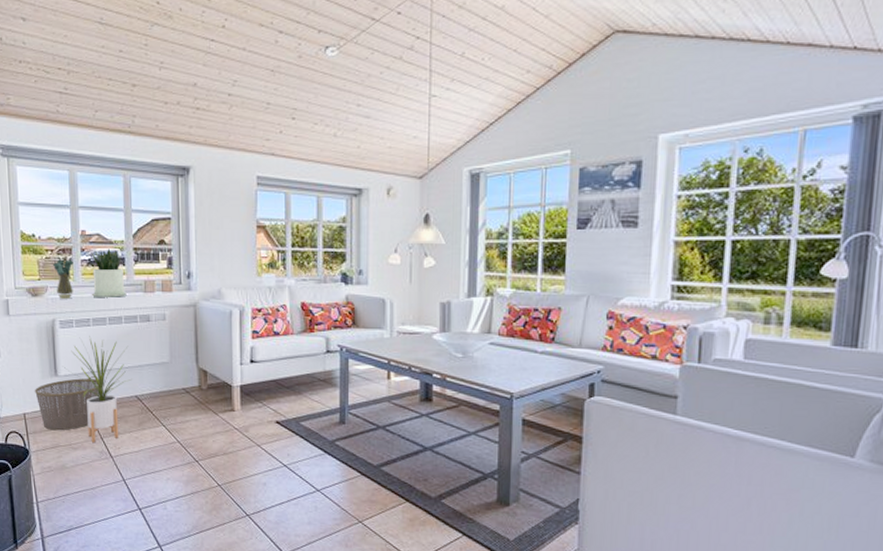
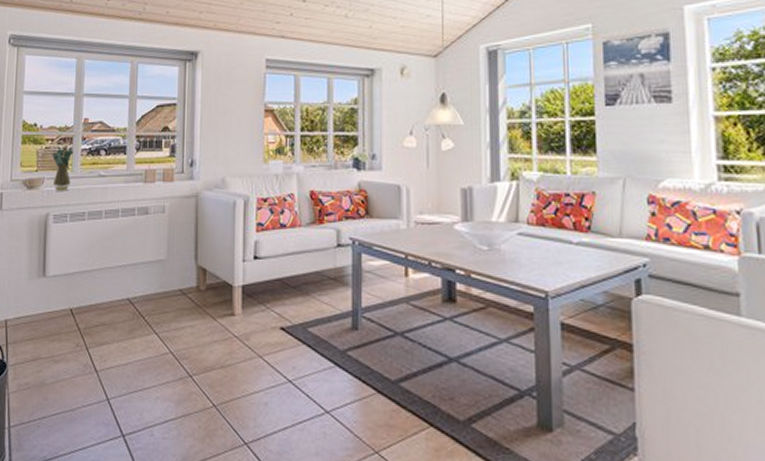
basket: present [34,376,103,431] -> none [19,277,94,340]
house plant: present [64,336,131,443] -> none [54,231,124,355]
planter: present [91,249,128,298] -> none [89,137,127,190]

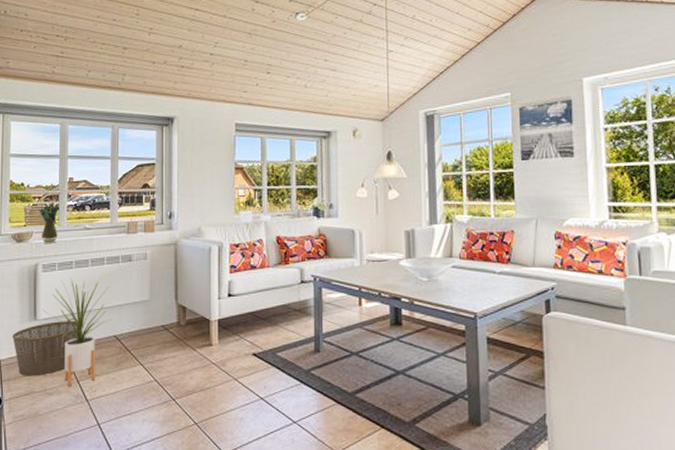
basket: none [19,277,94,340] -> present [11,318,83,376]
house plant: none [54,231,124,355] -> present [44,278,110,387]

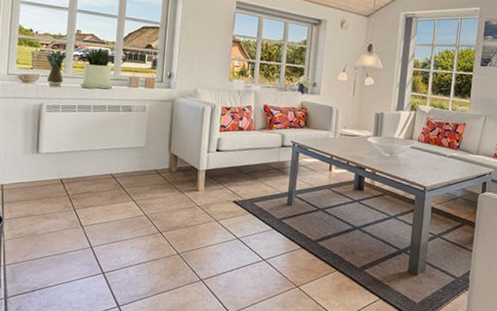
basket: present [11,318,83,376] -> none [14,155,82,202]
house plant: present [44,278,110,387] -> none [46,120,109,214]
planter: none [75,194,111,241] -> present [79,47,114,90]

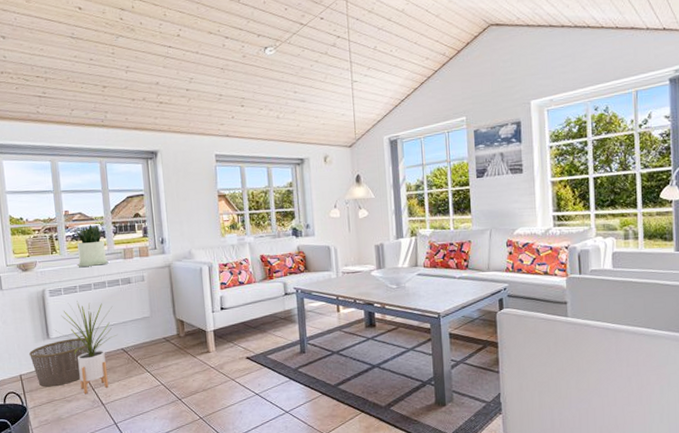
basket: none [14,155,82,202] -> present [28,336,92,387]
vase: present [46,51,66,87] -> none [40,236,60,271]
house plant: none [46,120,109,214] -> present [55,301,117,395]

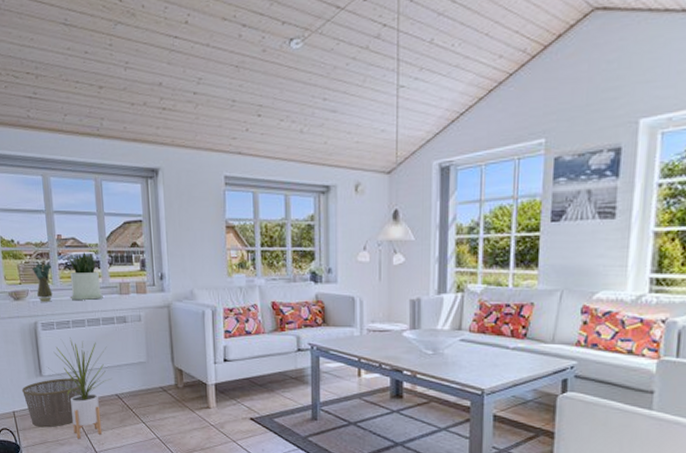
vase: none [40,236,60,271] -> present [31,262,53,302]

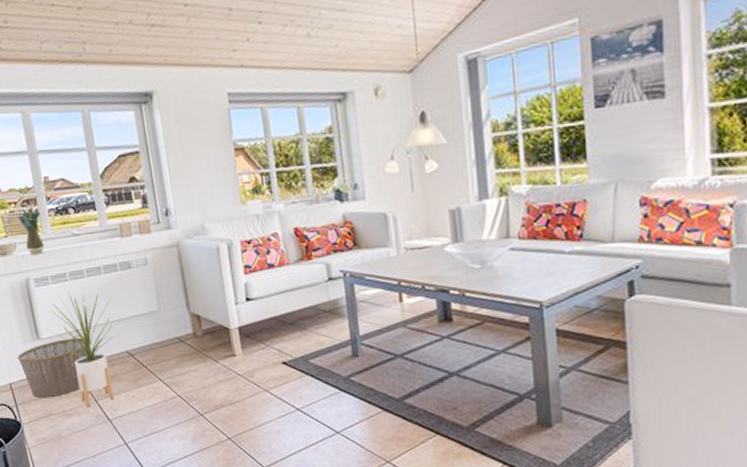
planter: present [67,252,104,301] -> none [57,193,103,250]

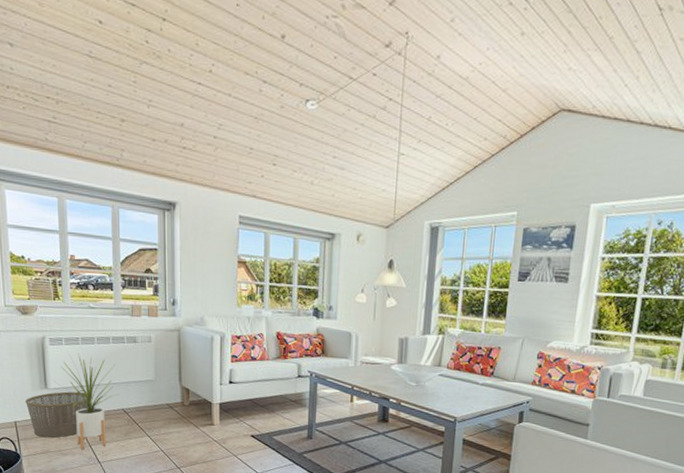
vase: present [17,210,45,255] -> none [42,279,63,319]

